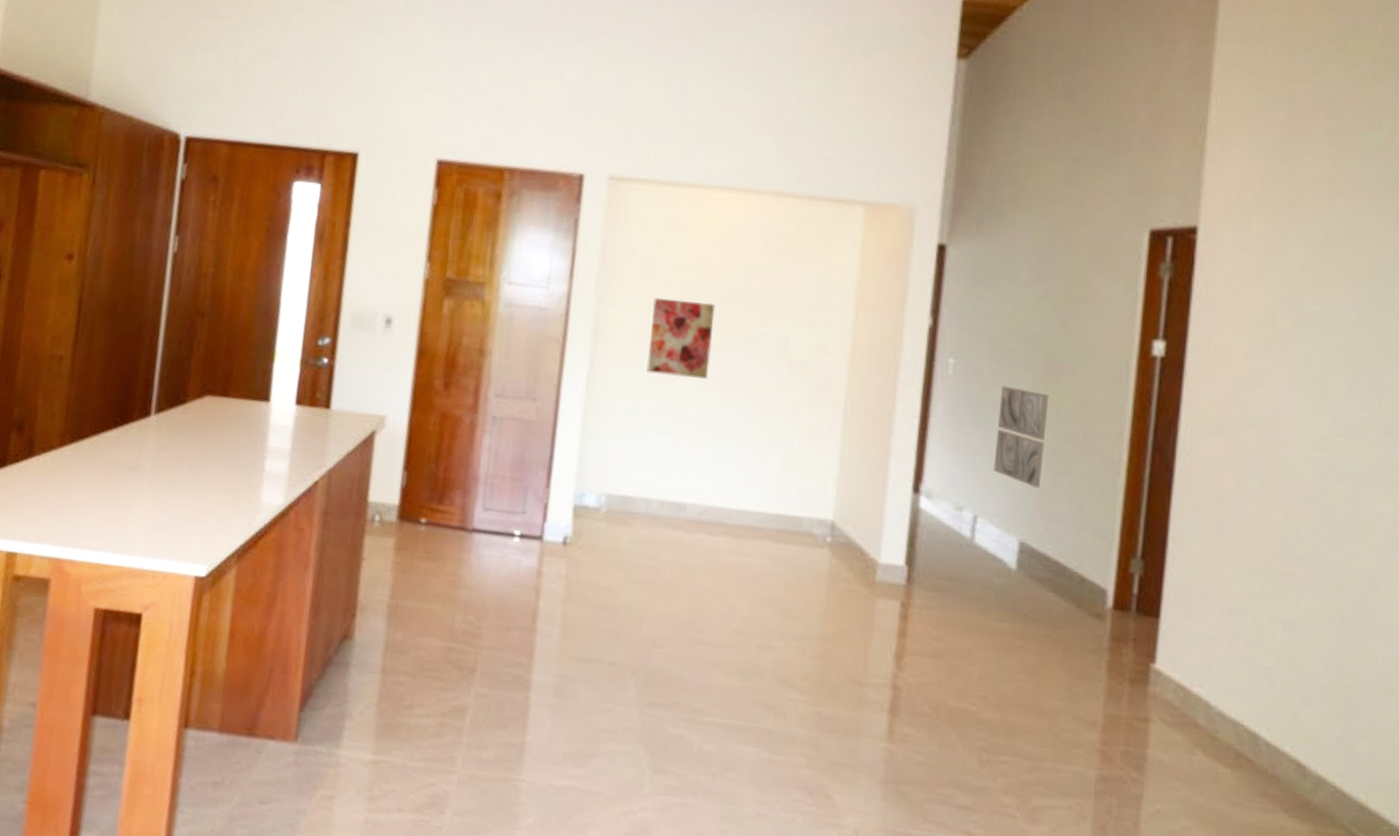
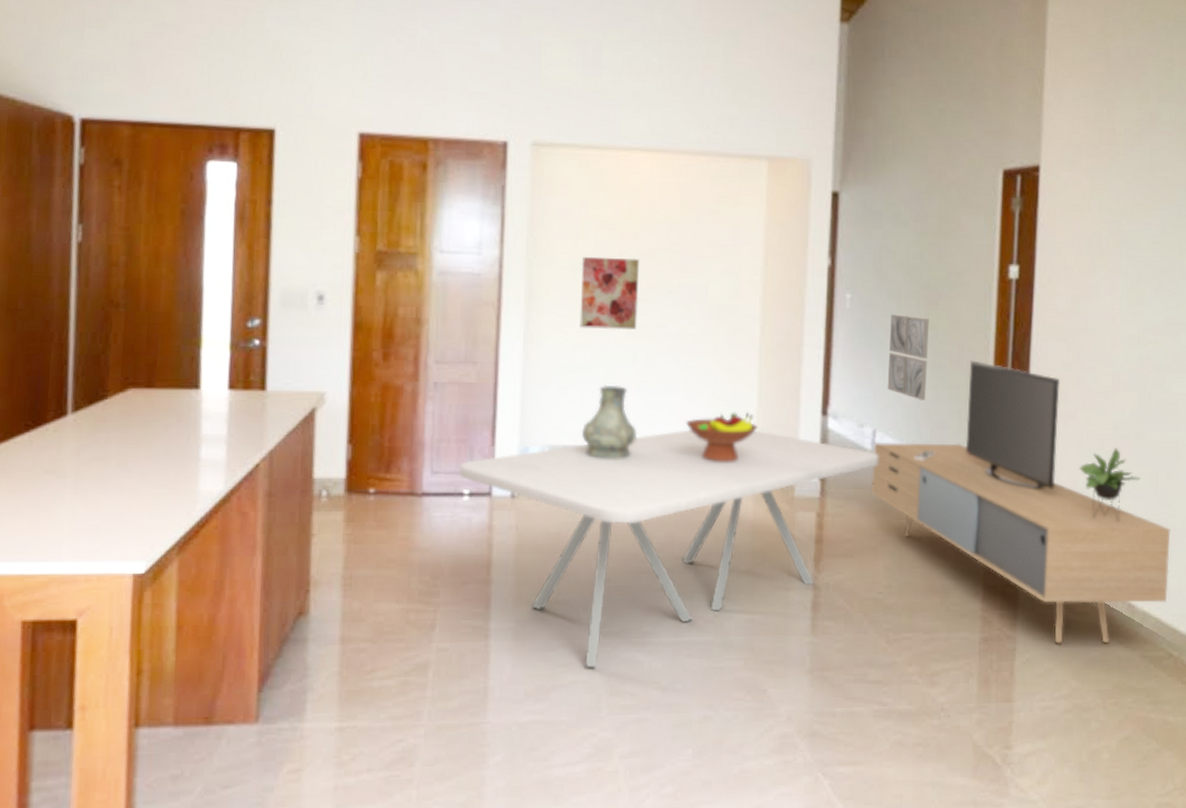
dining table: none [511,492,980,739] -> present [459,429,879,668]
vase: none [641,435,702,517] -> present [581,384,638,459]
fruit bowl: none [755,478,838,534] -> present [685,412,759,462]
media console: none [968,447,1360,808] -> present [871,360,1171,644]

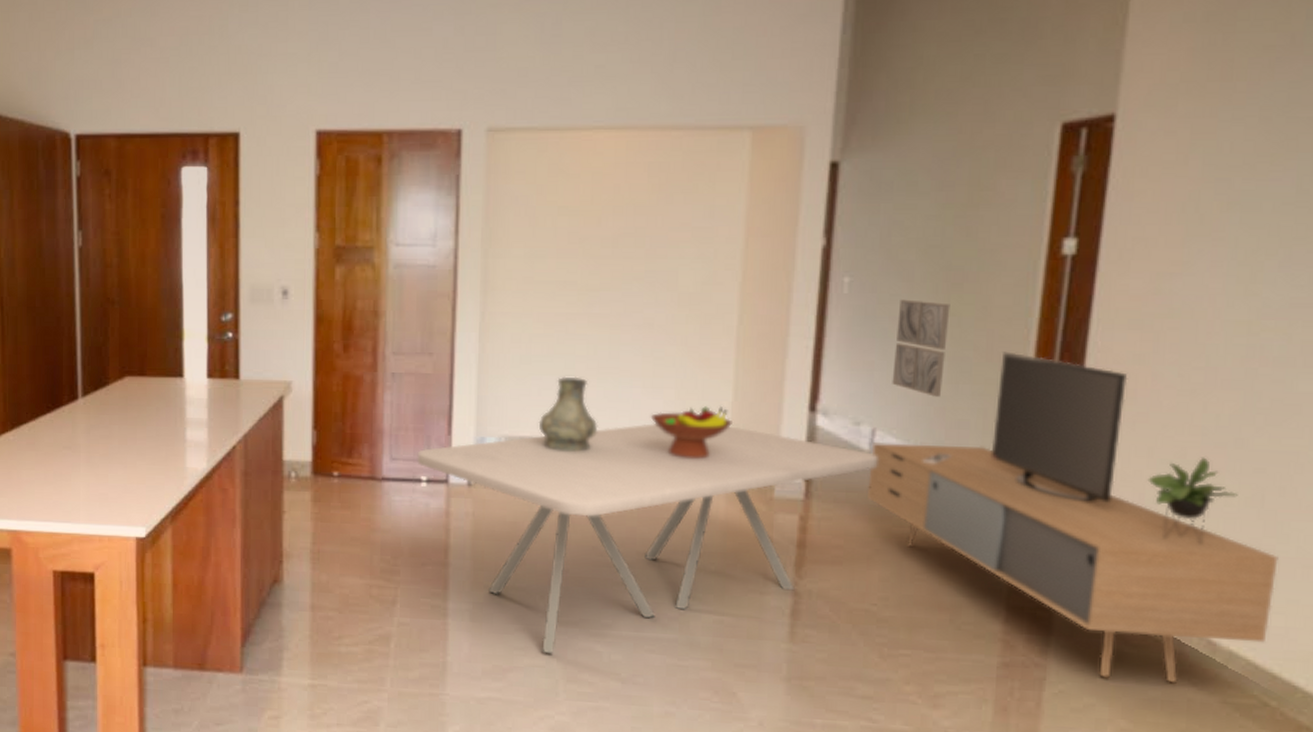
wall art: present [580,256,640,330] -> none [537,244,602,321]

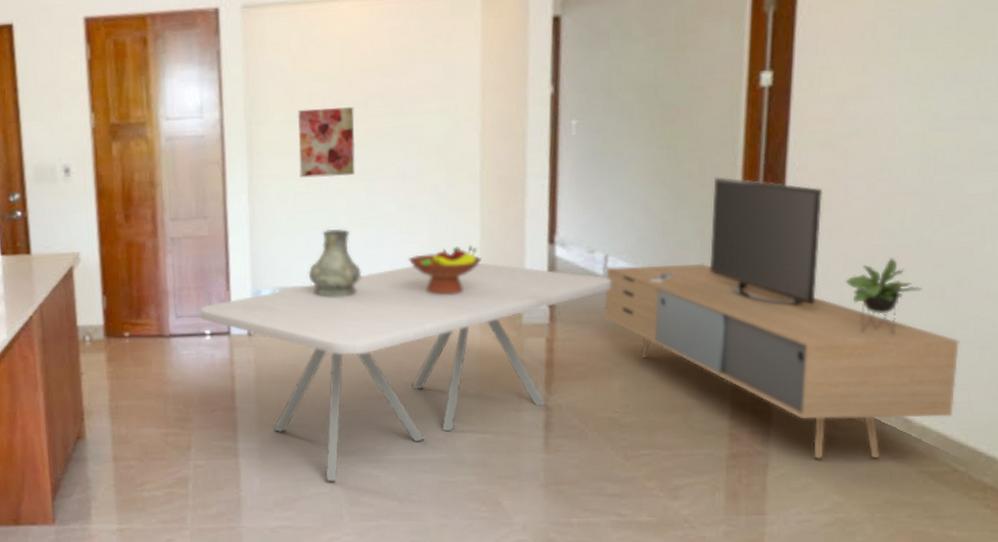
wall art: none [537,244,602,321] -> present [297,106,356,178]
wall art: present [892,299,950,397] -> none [619,136,666,222]

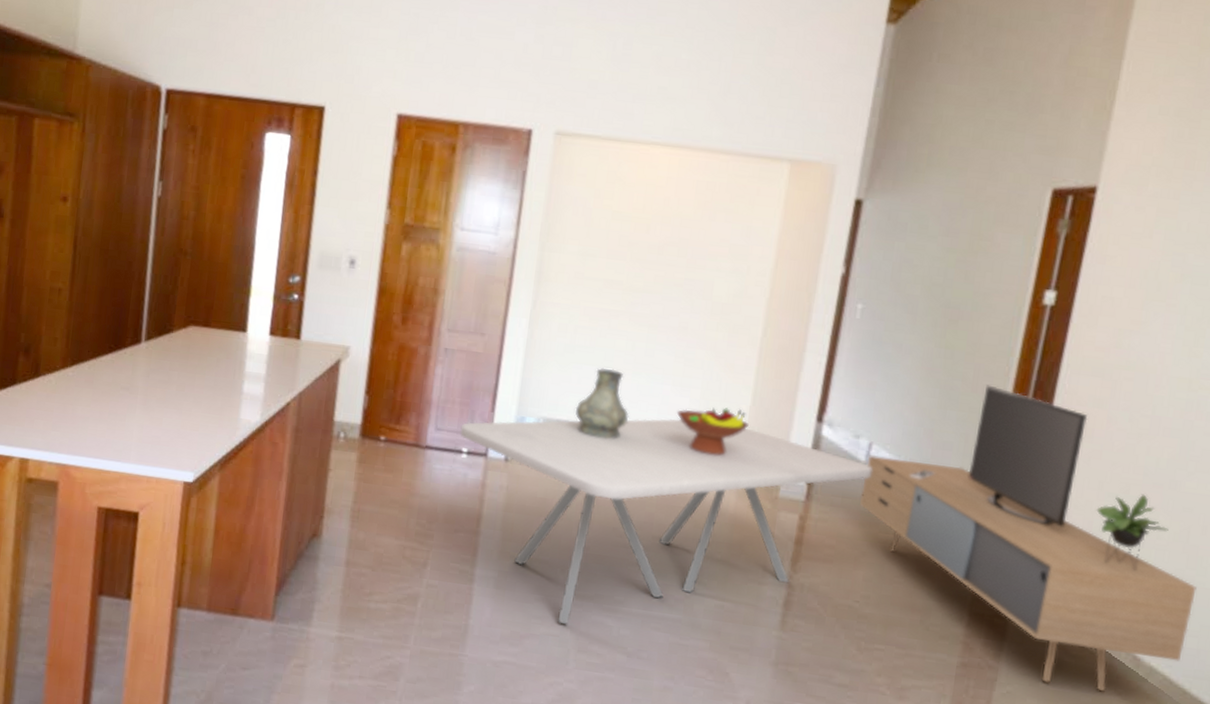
wall art: present [297,106,356,178] -> none [584,244,649,319]

